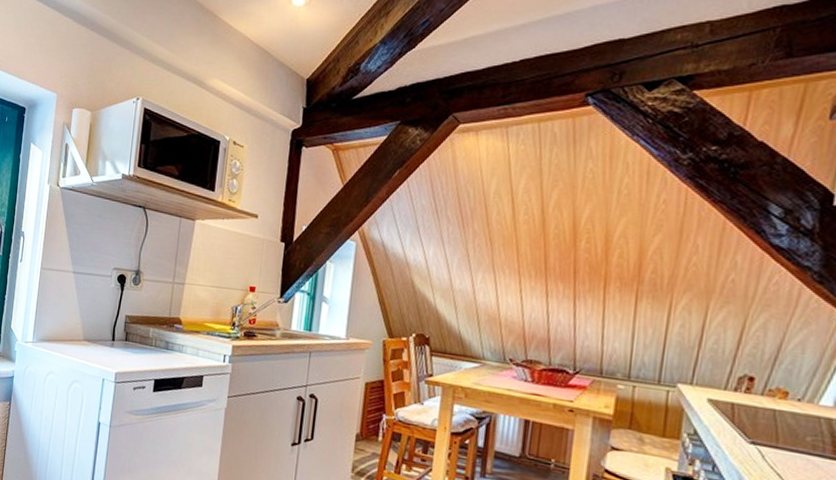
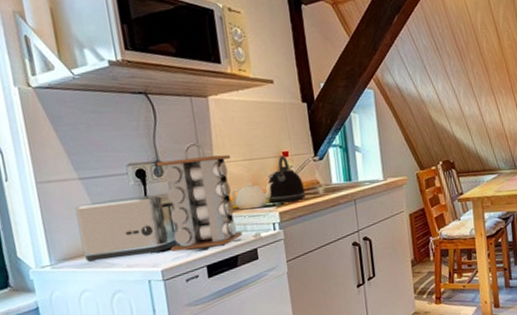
toaster: none [59,295,141,356] -> present [75,193,179,263]
spice rack: none [128,260,202,365] -> present [157,142,243,252]
teapot: none [191,309,234,337] -> present [231,181,273,210]
kettle: none [225,289,263,338] -> present [268,154,306,203]

